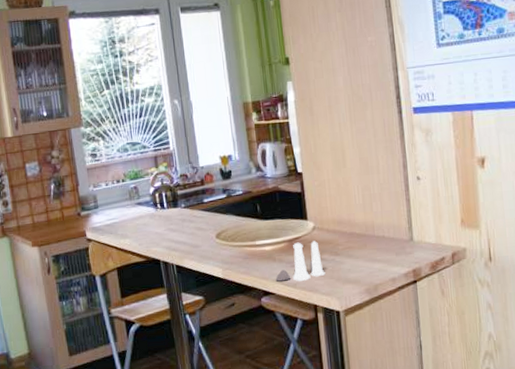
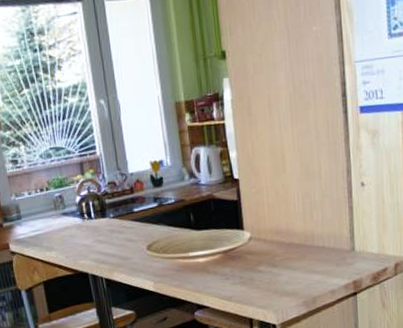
salt and pepper shaker set: present [275,241,325,282] -> none [209,252,262,295]

